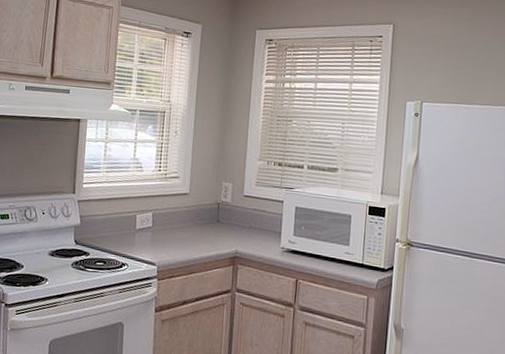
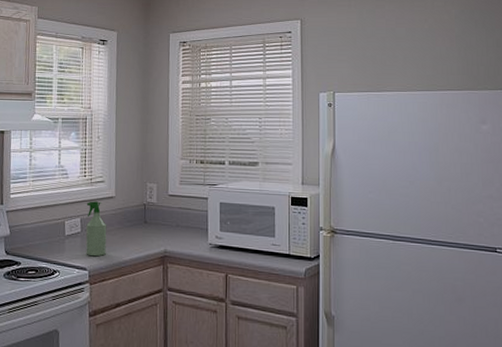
spray bottle: none [156,196,179,253] -> present [85,201,107,257]

